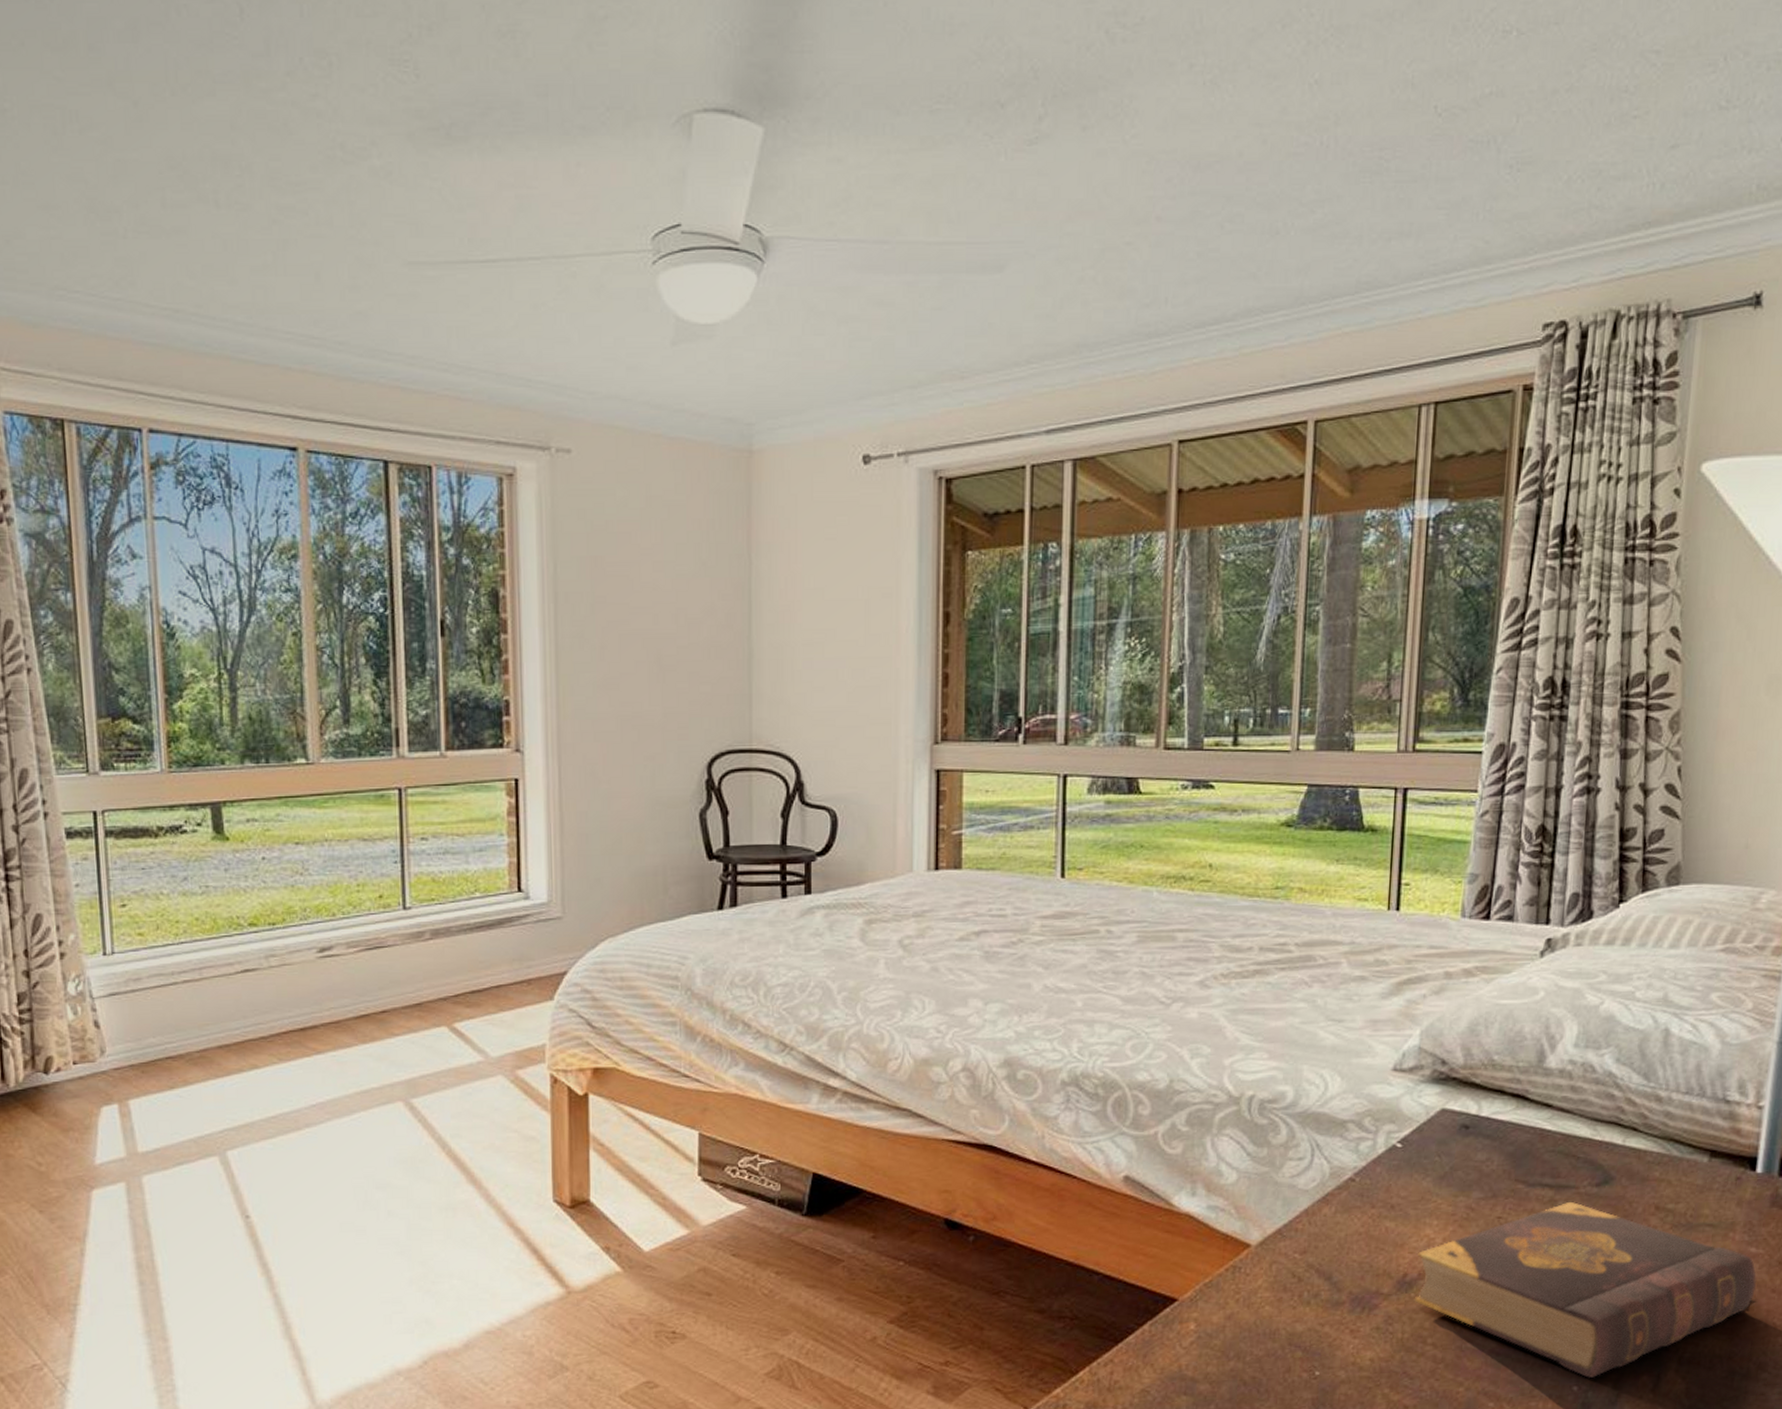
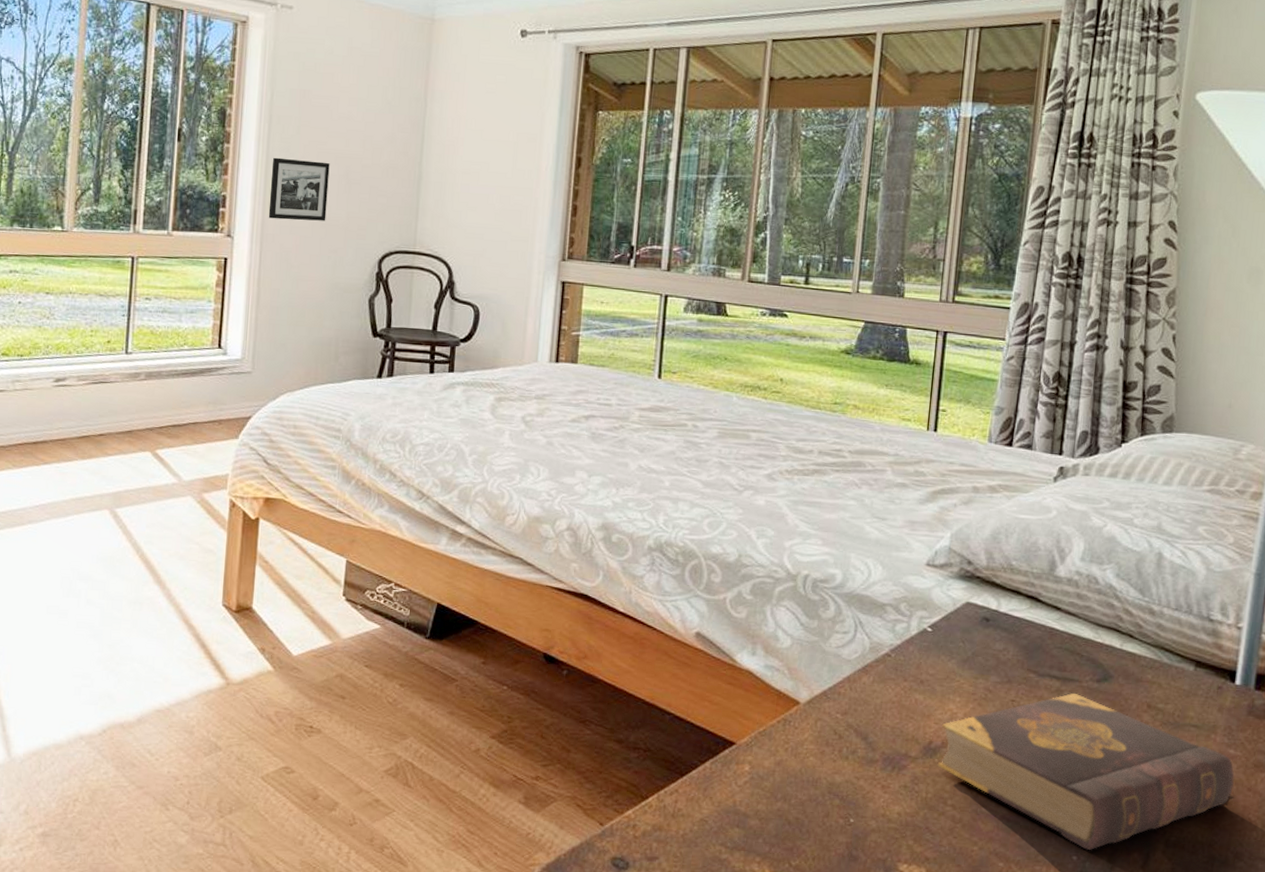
picture frame: none [563,646,637,724] -> present [268,157,330,221]

